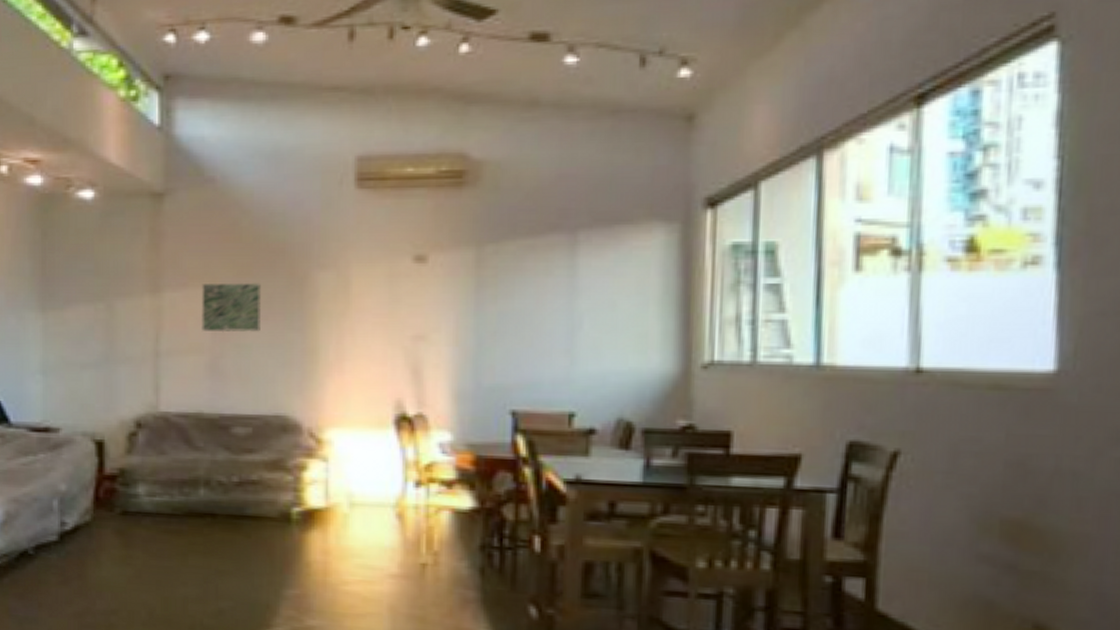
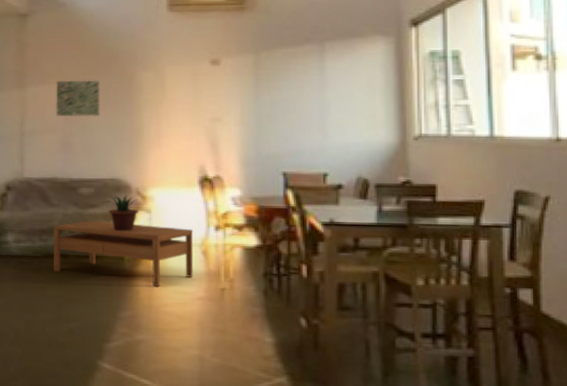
coffee table: none [197,469,385,559] -> present [53,220,194,287]
potted plant: none [262,437,312,486] -> present [102,195,139,232]

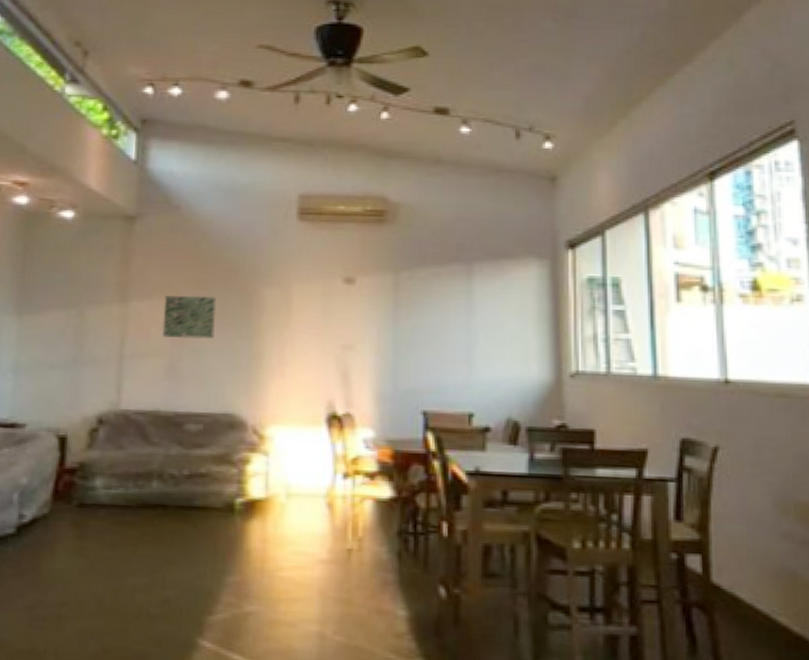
coffee table: present [53,220,194,287] -> none [149,463,318,547]
potted plant: present [102,195,139,232] -> none [211,434,255,478]

